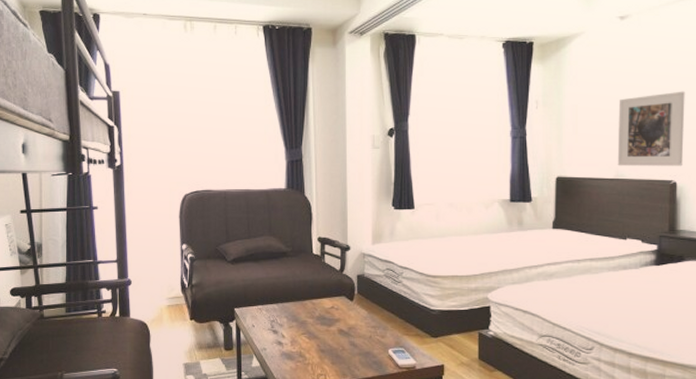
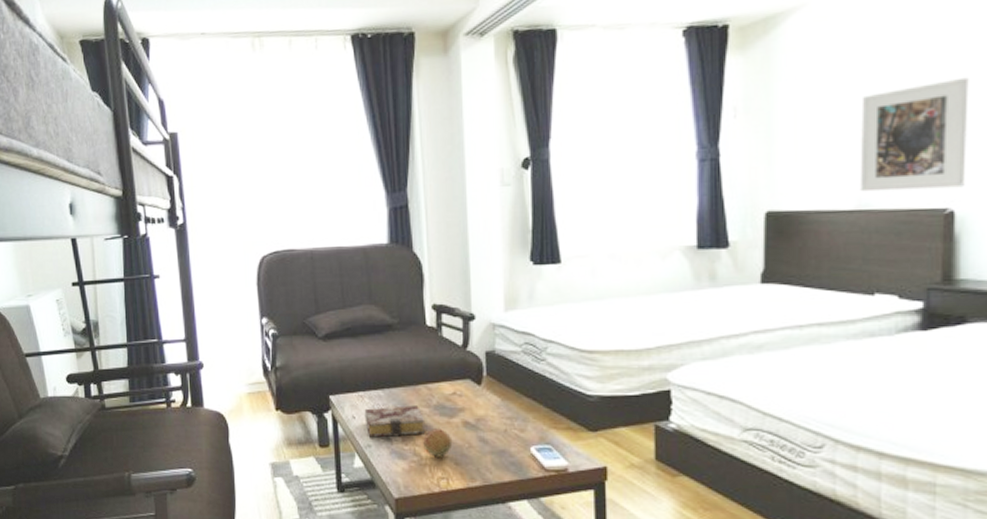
book: none [262,317,310,343] -> present [364,405,426,438]
fruit: none [307,335,330,358] -> present [423,428,453,457]

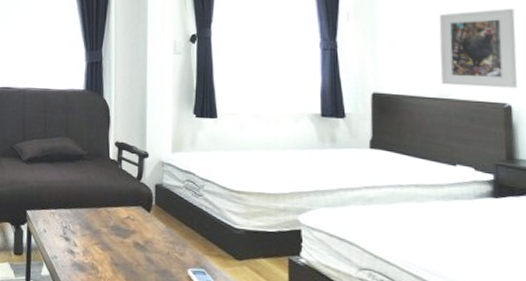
book: present [364,405,426,438] -> none [54,224,103,251]
fruit: present [423,428,453,457] -> none [100,246,125,272]

